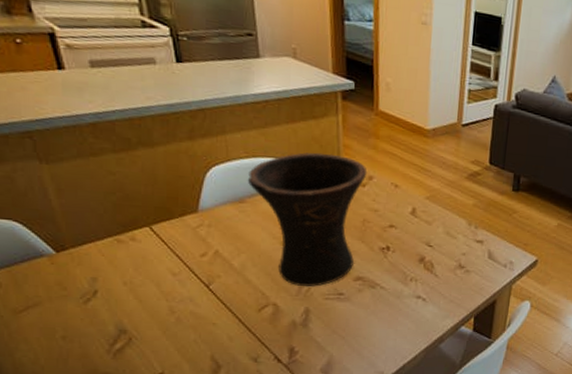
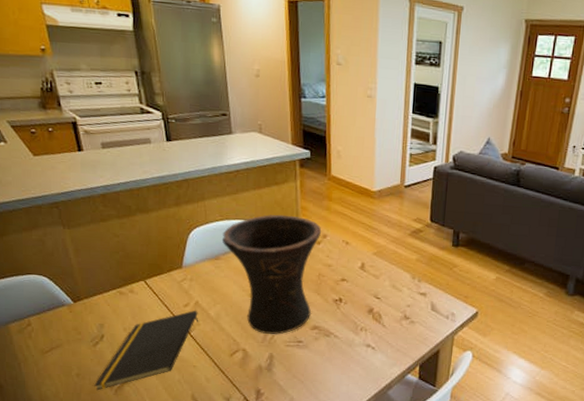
notepad: none [86,260,220,355] -> present [94,310,199,391]

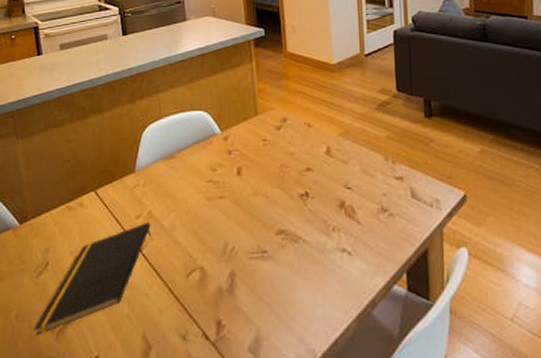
vase: present [221,214,322,334] -> none [176,100,281,245]

